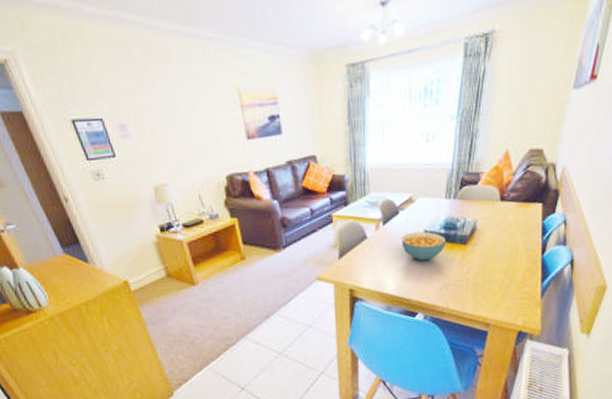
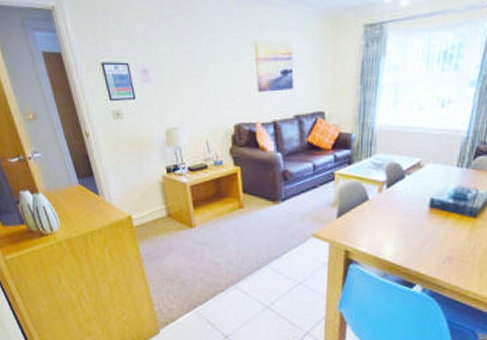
cereal bowl: present [401,231,447,260] -> none [404,198,455,229]

